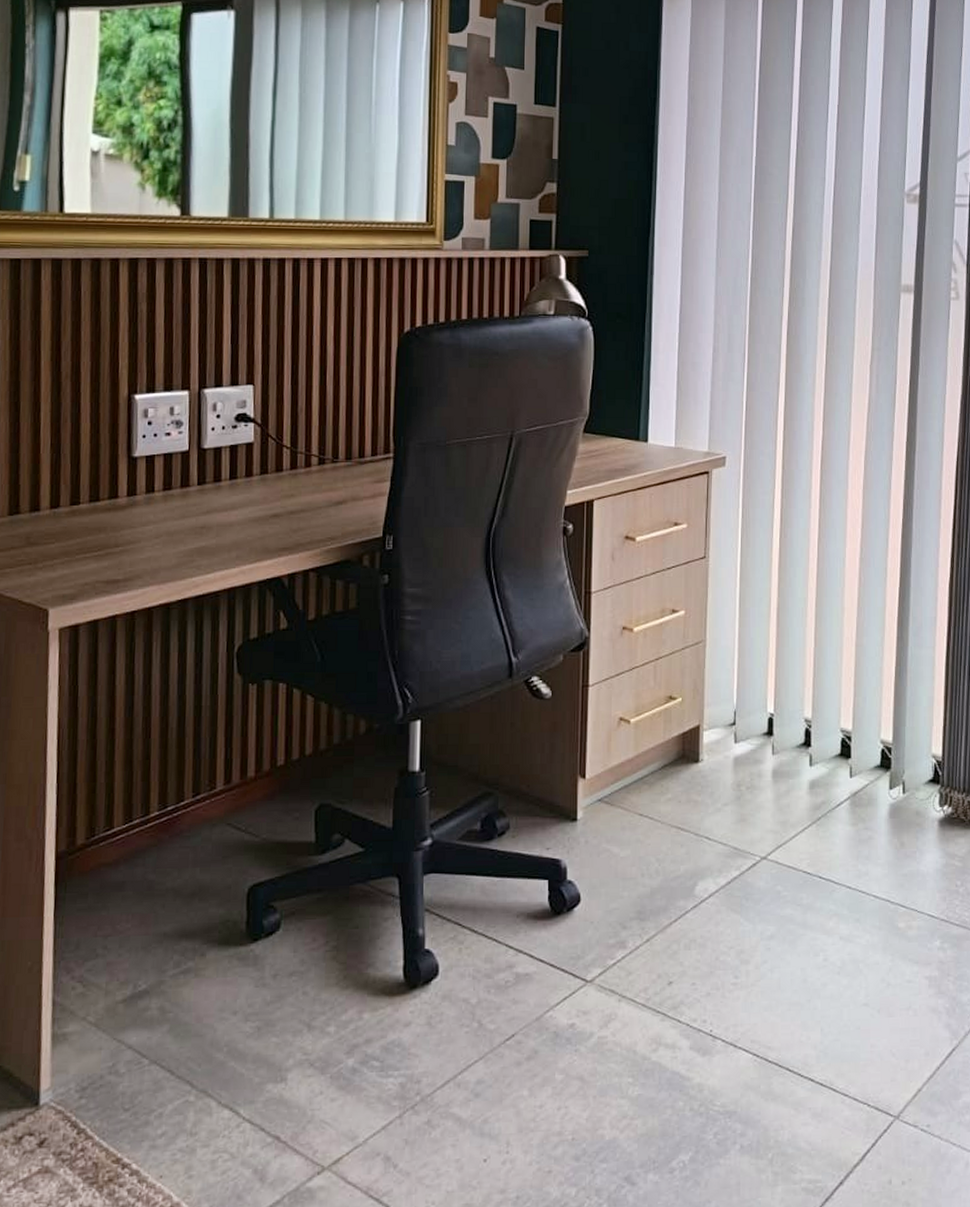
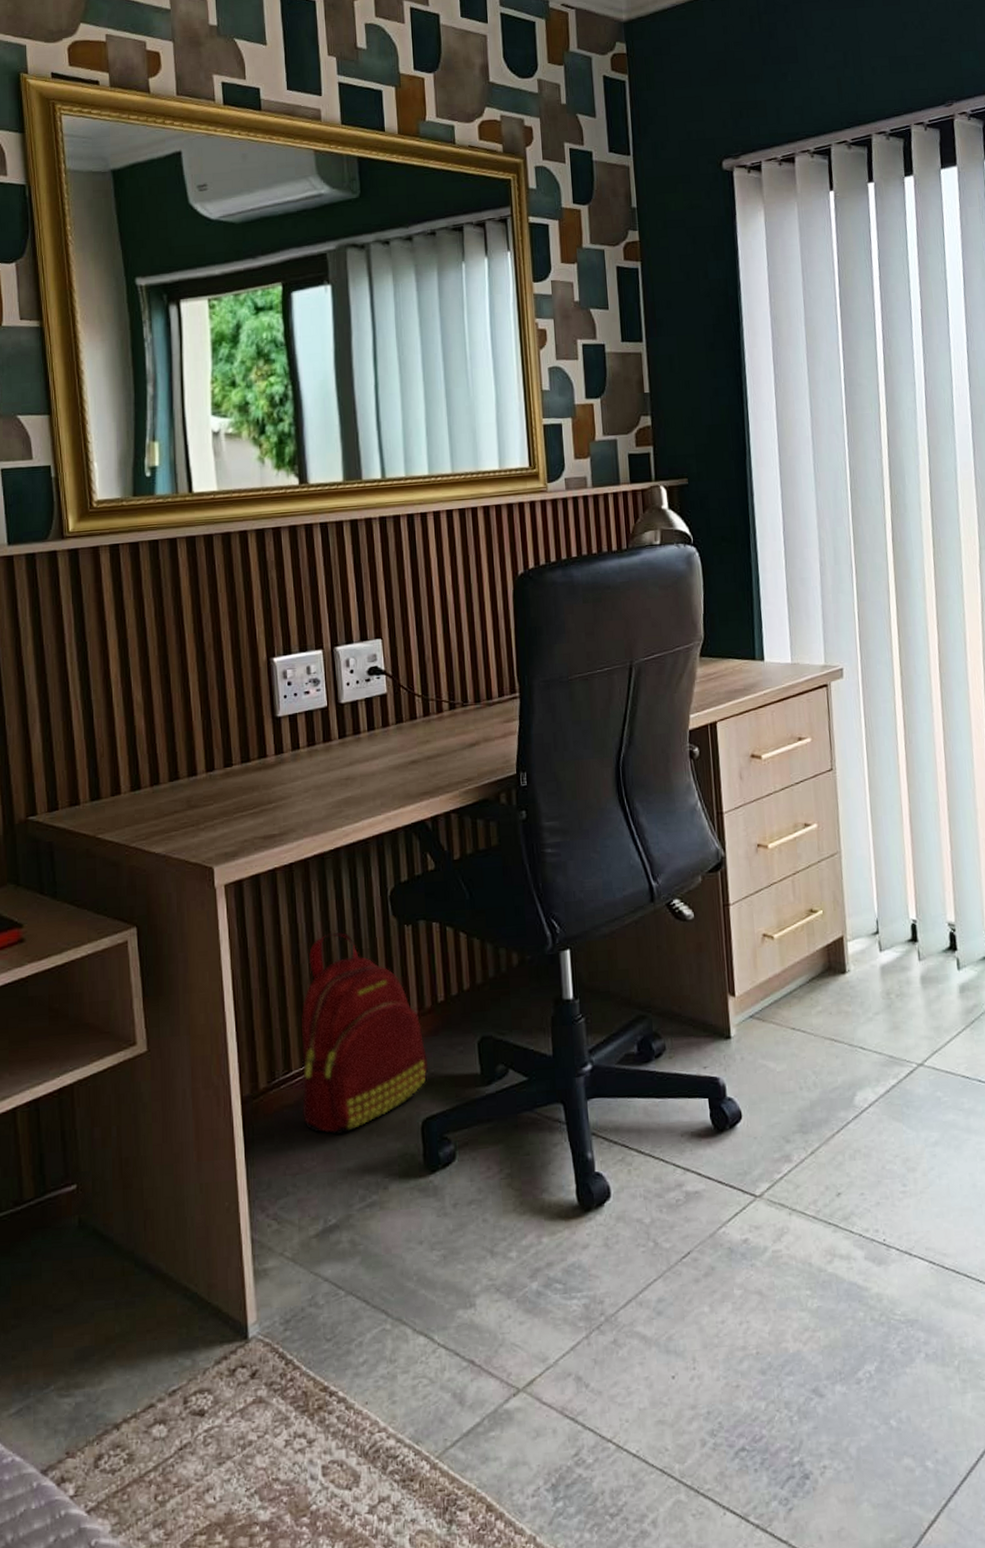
backpack: none [121,686,261,898] -> present [301,932,429,1136]

